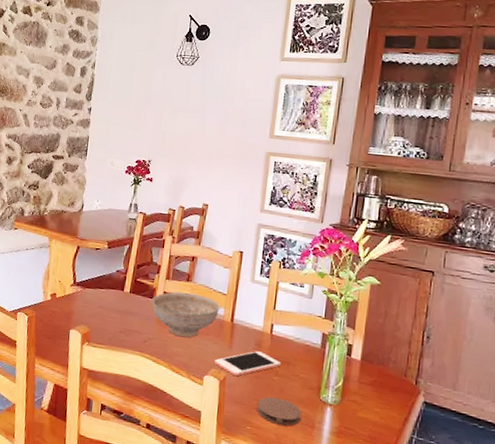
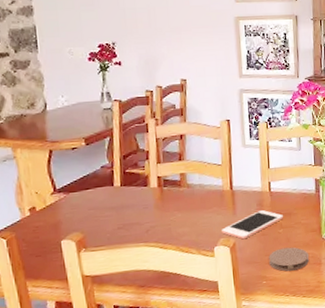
decorative bowl: present [152,292,221,338] -> none [146,171,218,217]

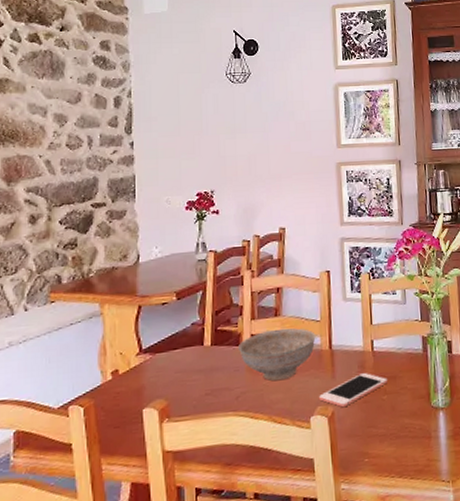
decorative bowl: none [146,171,218,217] -> present [238,328,316,381]
coaster: present [269,247,309,272] -> none [371,416,417,447]

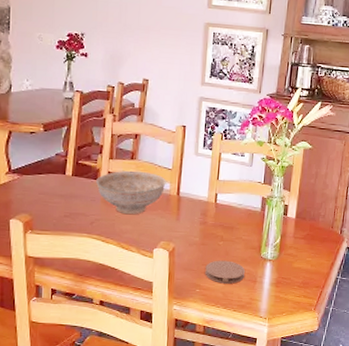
cell phone: present [319,373,387,408] -> none [163,220,225,246]
coaster: none [371,416,417,447] -> present [205,260,245,284]

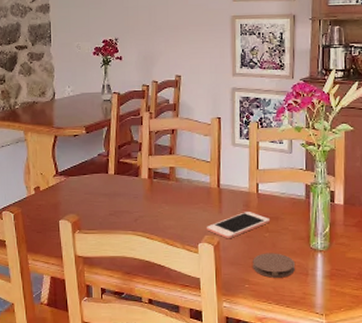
decorative bowl: present [96,171,166,215] -> none [138,166,206,210]
cell phone: none [163,220,225,246] -> present [207,212,270,239]

